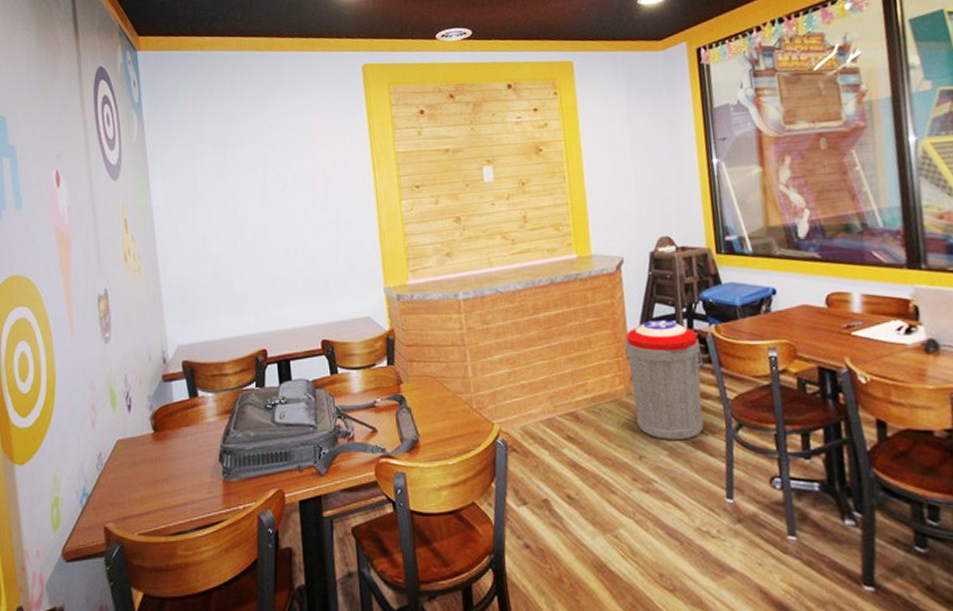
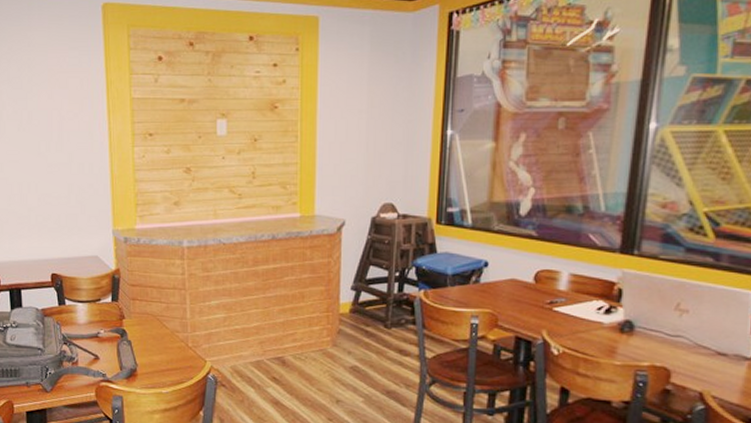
trash can: present [624,320,704,441] -> none [334,282,408,390]

